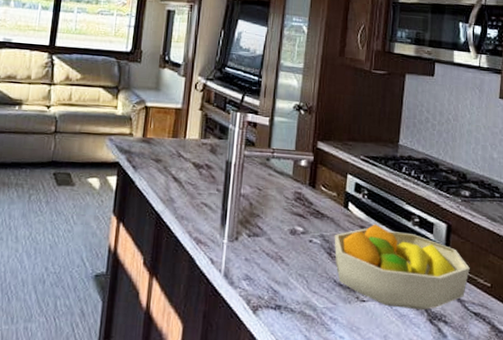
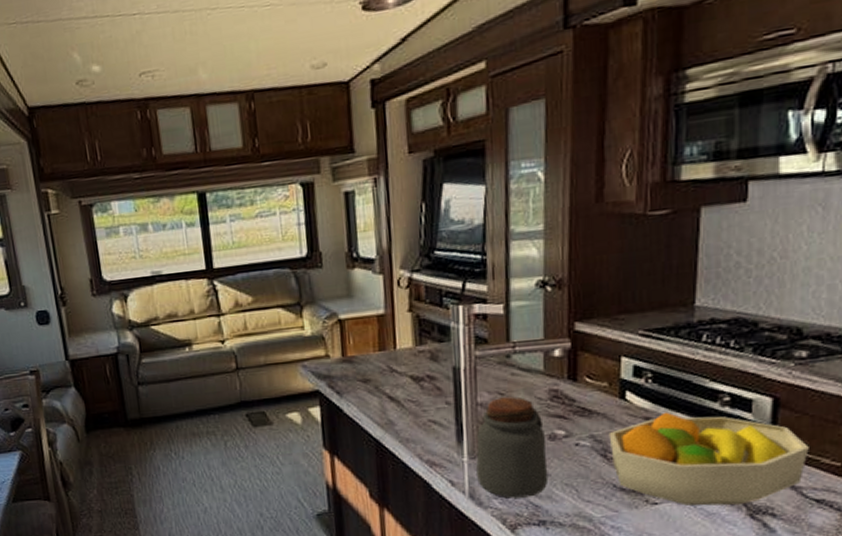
jar: none [232,192,289,283] -> present [476,397,549,498]

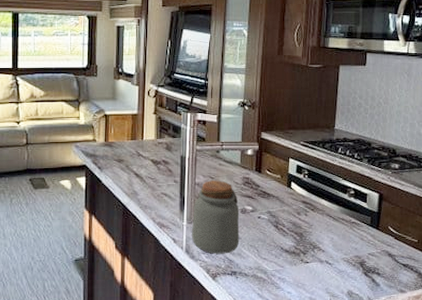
fruit bowl: present [608,412,809,506] -> none [279,198,399,266]

